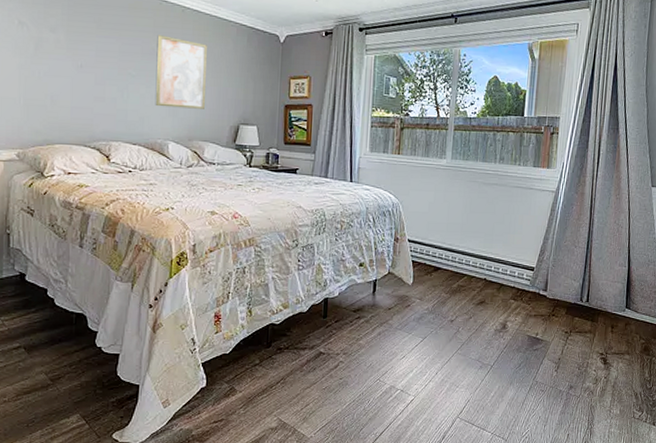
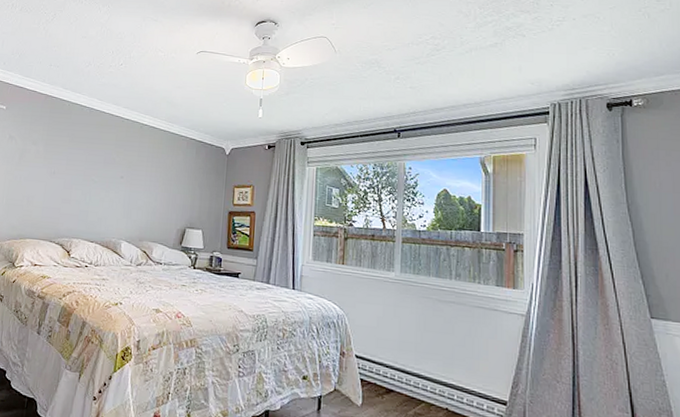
wall art: present [155,35,207,109] -> none [112,147,160,213]

